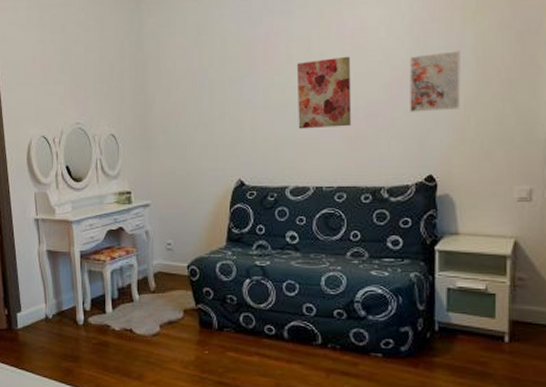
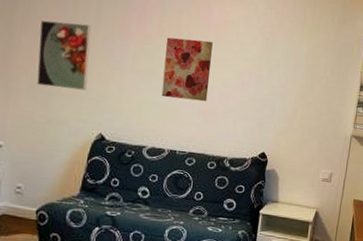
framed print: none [171,69,220,139] -> present [36,20,91,91]
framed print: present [409,51,461,112] -> none [254,53,297,103]

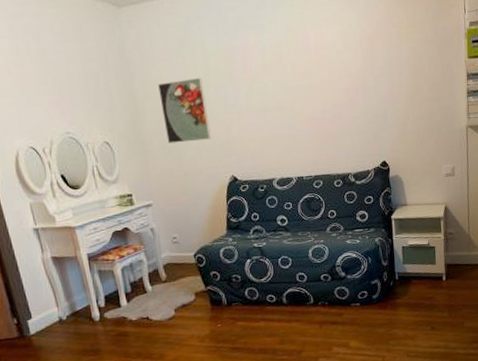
wall art: present [161,37,213,102] -> none [272,66,322,129]

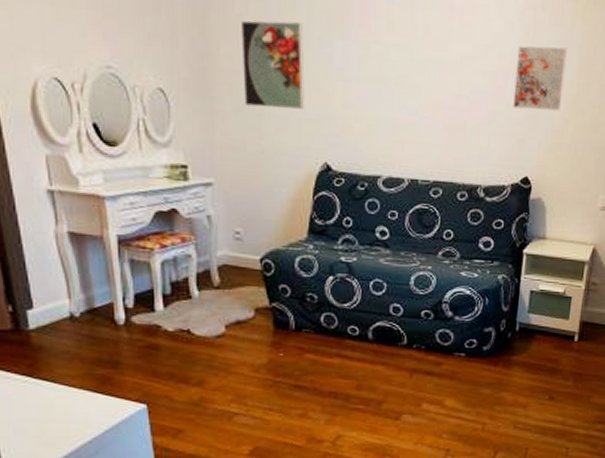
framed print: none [362,61,401,112] -> present [513,45,567,111]

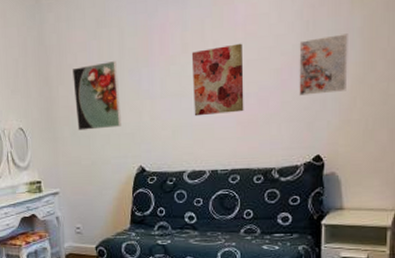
wall art: none [395,32,457,116] -> present [191,43,244,117]

